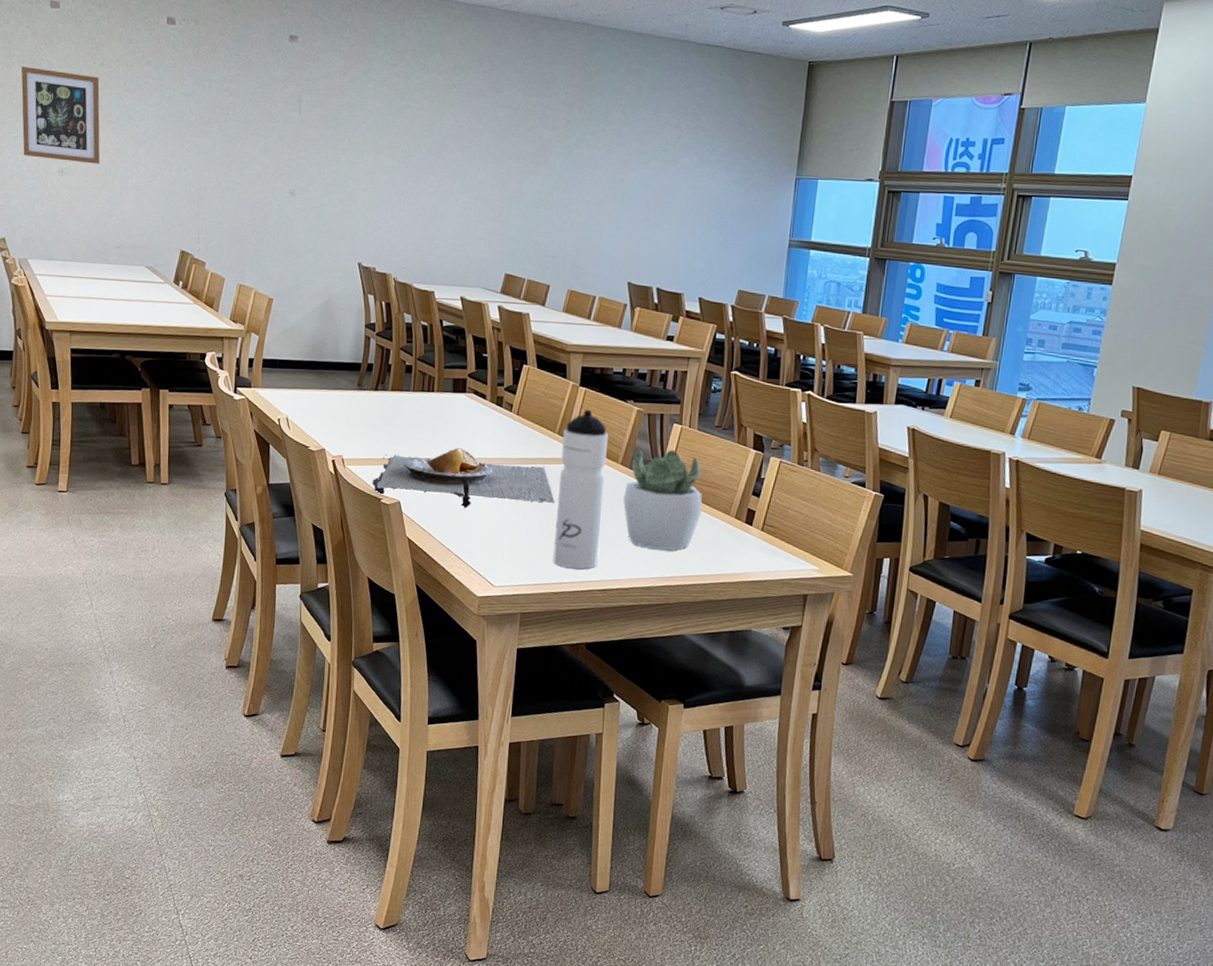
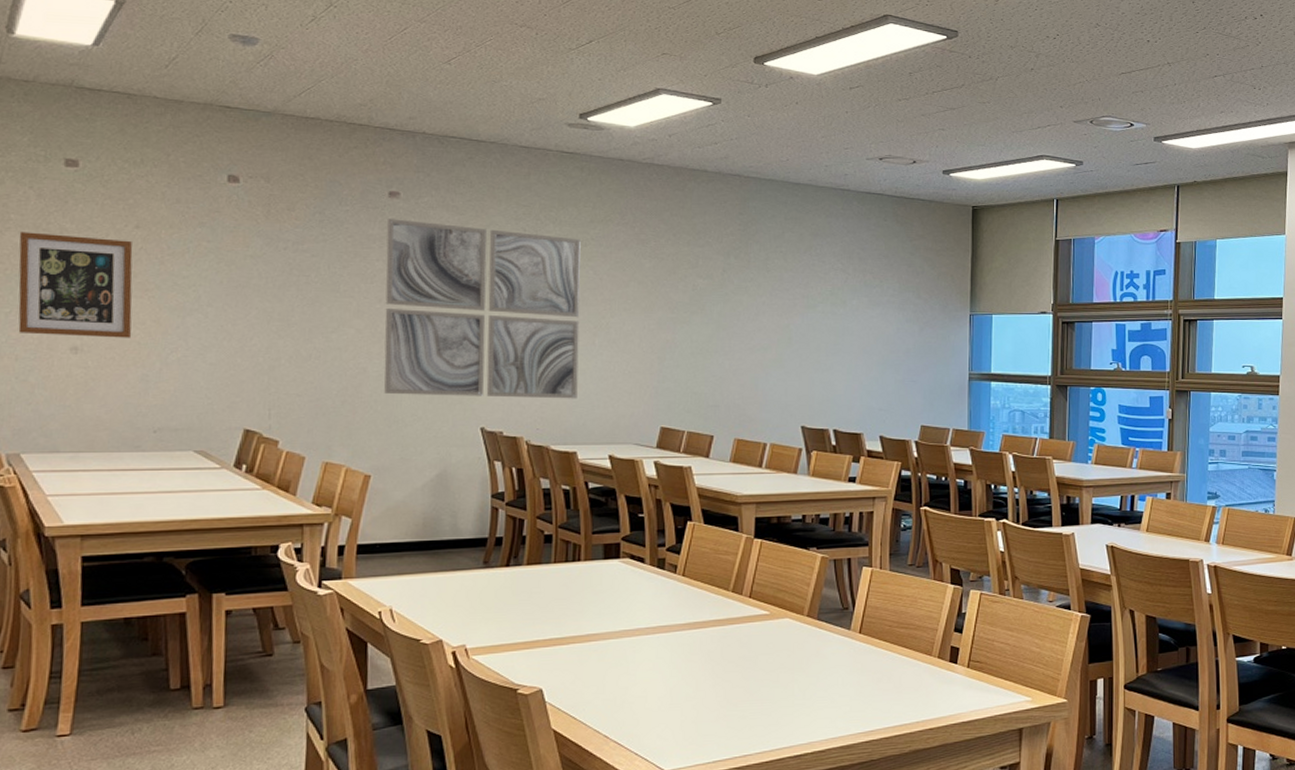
wall art: none [284,61,445,242] -> present [383,219,581,399]
plate: present [372,447,555,508] -> none [505,619,733,687]
water bottle: present [553,410,608,570] -> none [735,563,791,737]
succulent plant: present [622,449,703,550] -> none [811,594,901,704]

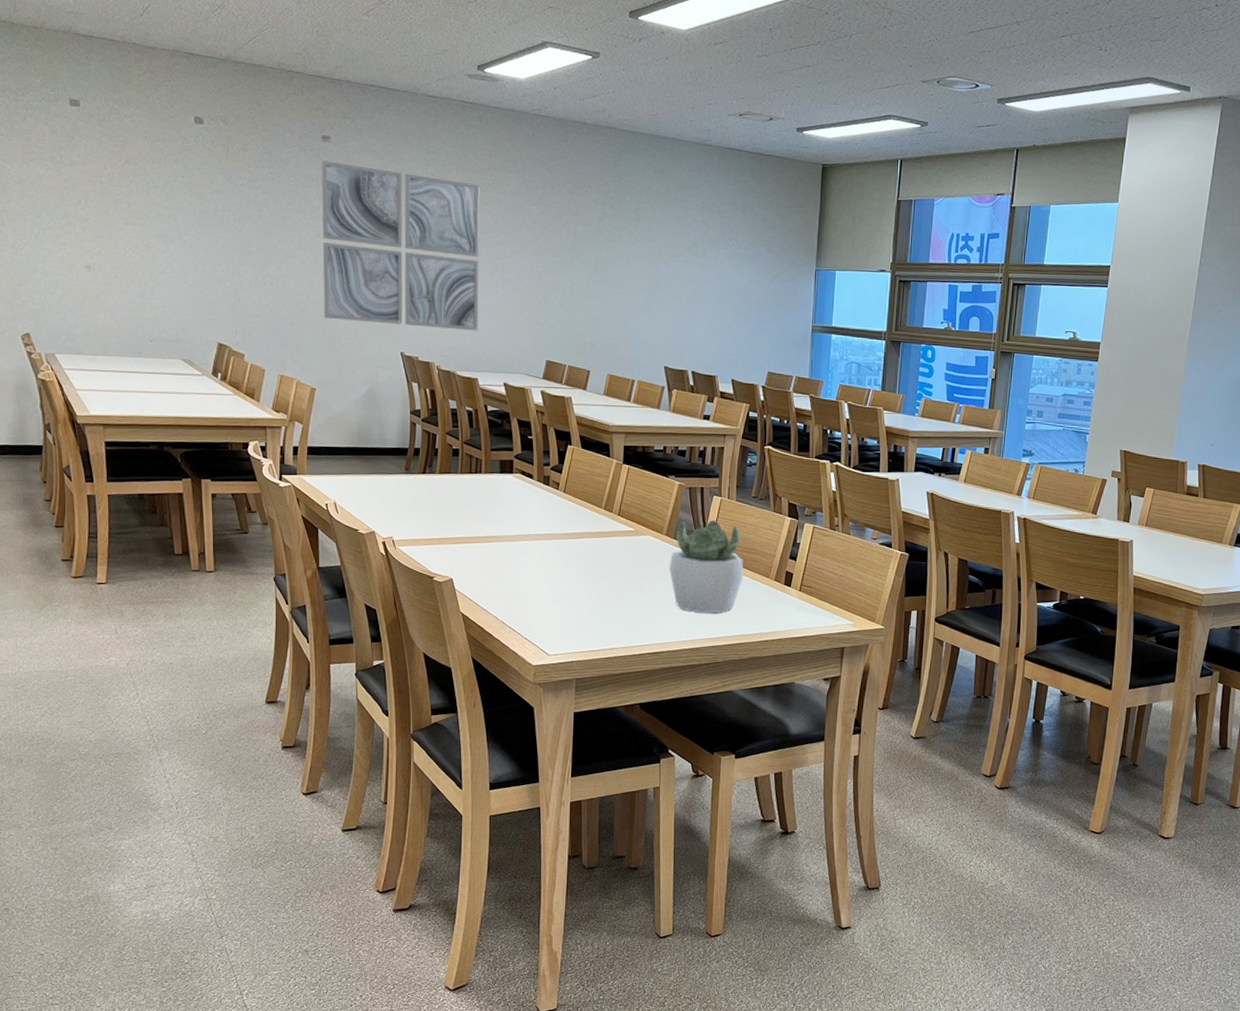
wall art: present [18,232,133,338] -> none [40,163,130,260]
succulent plant: none [811,594,901,704] -> present [668,520,744,613]

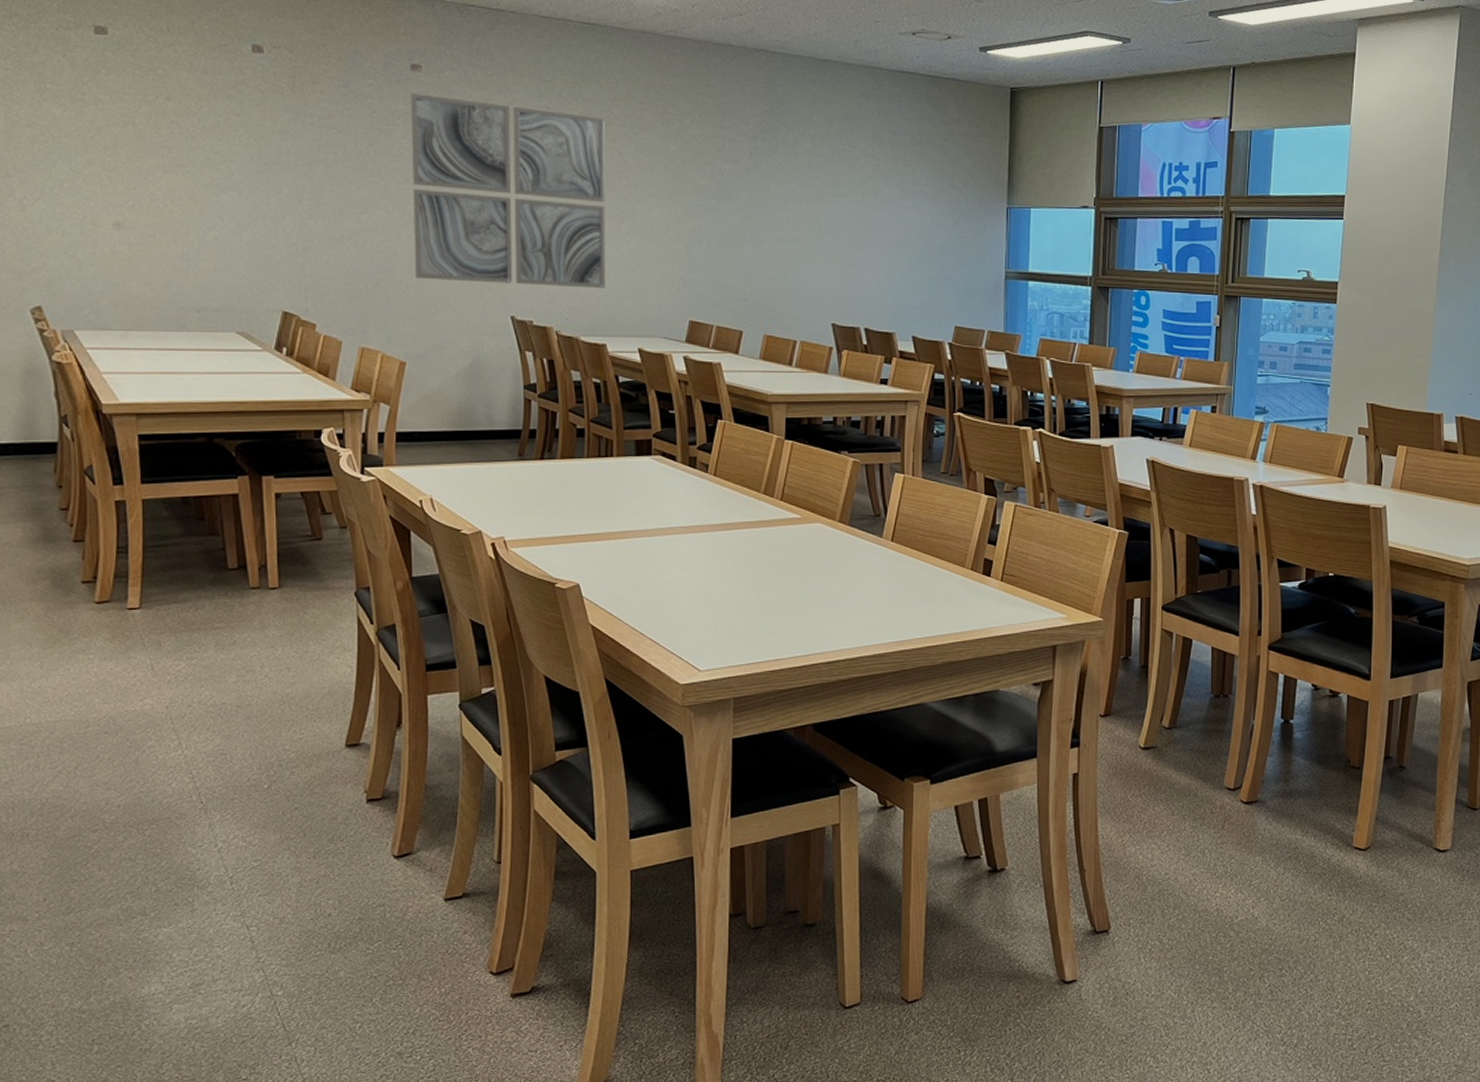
succulent plant: present [668,520,744,613] -> none [843,501,934,612]

